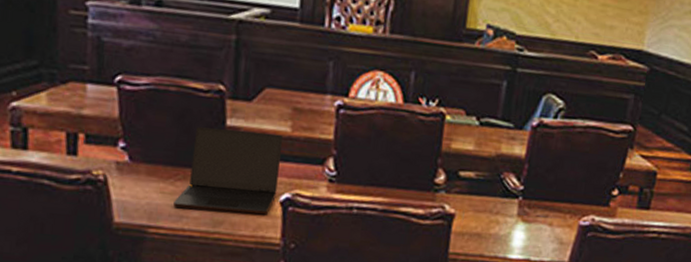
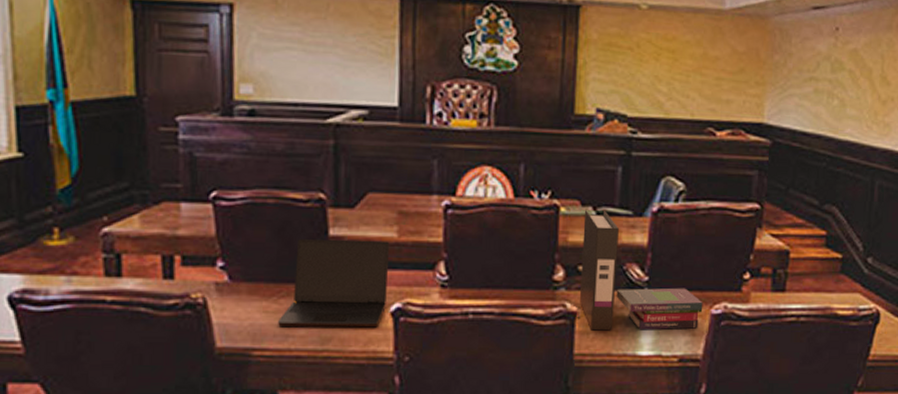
binder: none [457,118,500,234] -> present [579,209,619,331]
books: none [492,195,573,238] -> present [616,287,703,330]

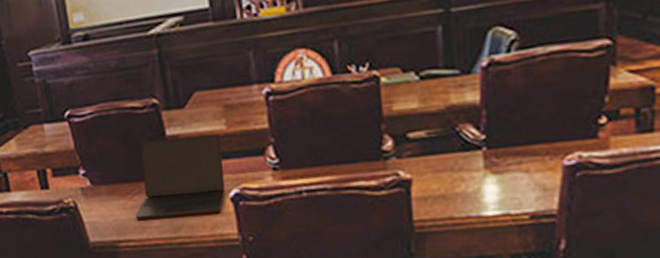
binder: present [579,209,619,331] -> none [406,73,452,196]
books: present [616,287,703,330] -> none [451,141,553,191]

